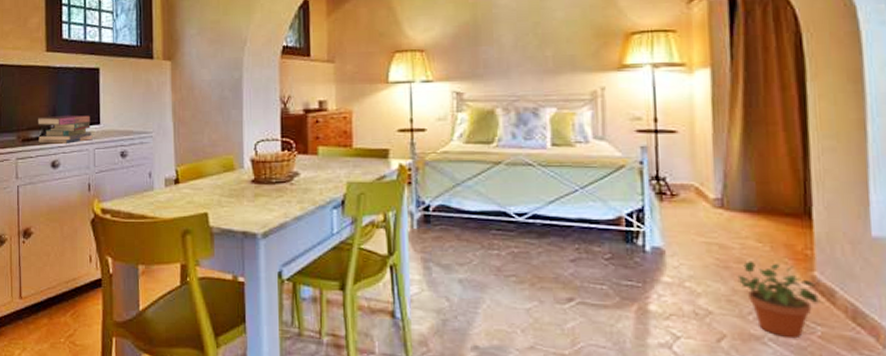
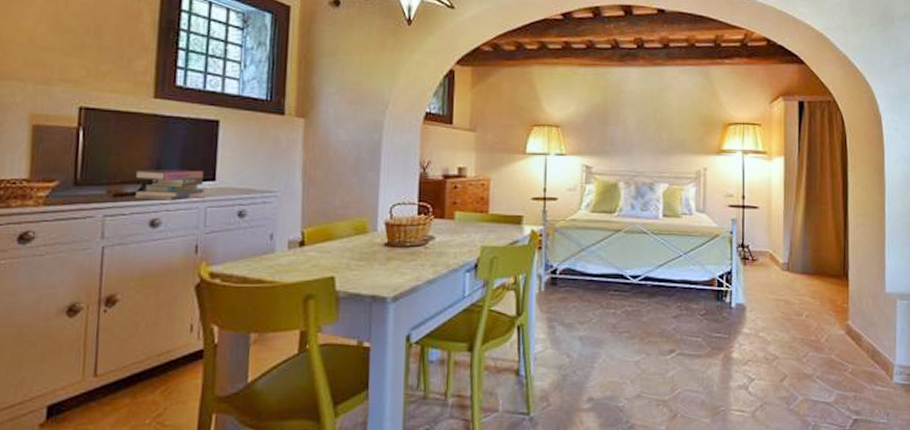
potted plant: present [737,261,824,337] -> none [797,313,854,374]

